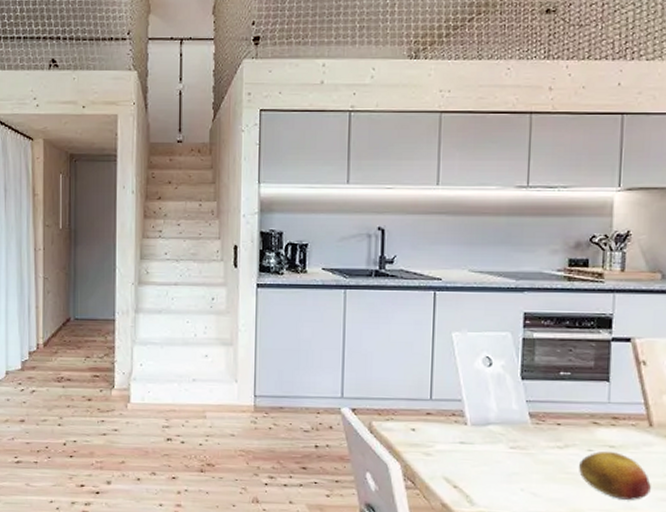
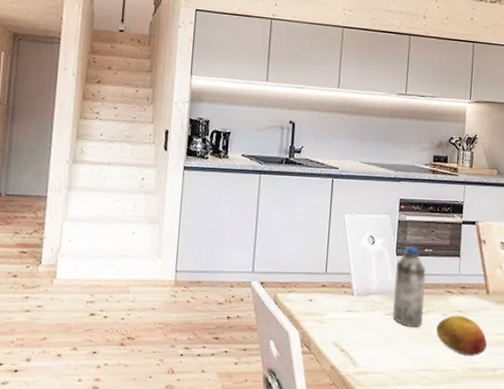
water bottle: none [518,367,563,465] -> present [392,245,426,328]

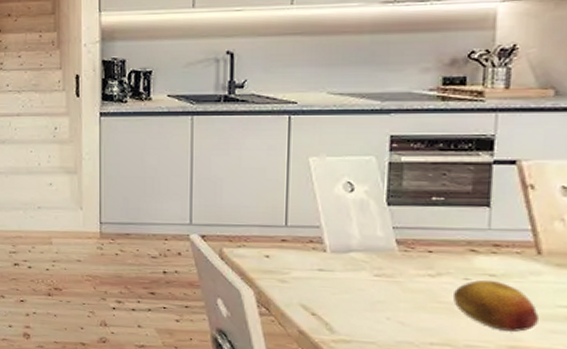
water bottle: present [392,245,426,328] -> none [383,193,435,293]

